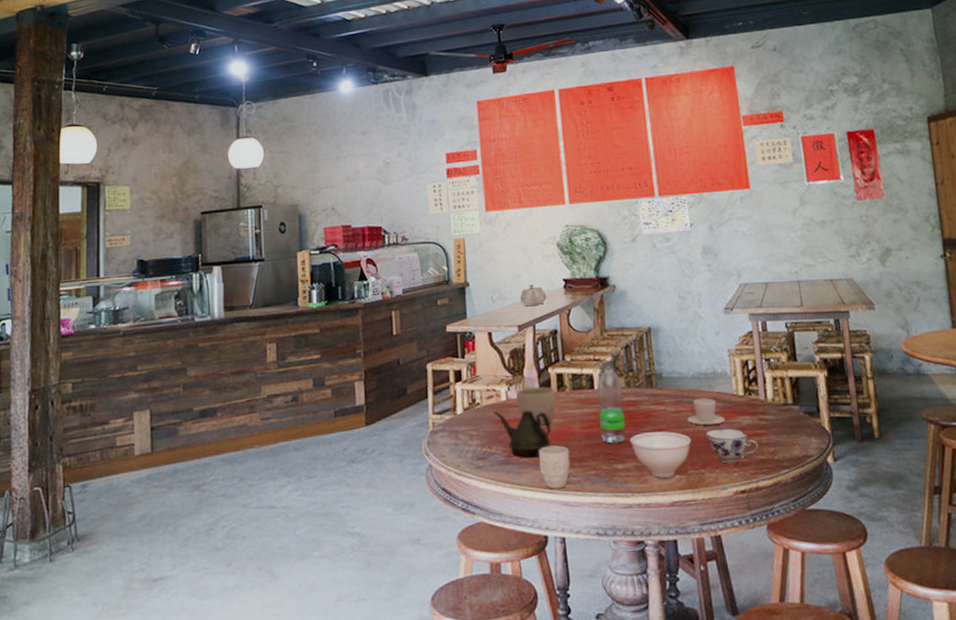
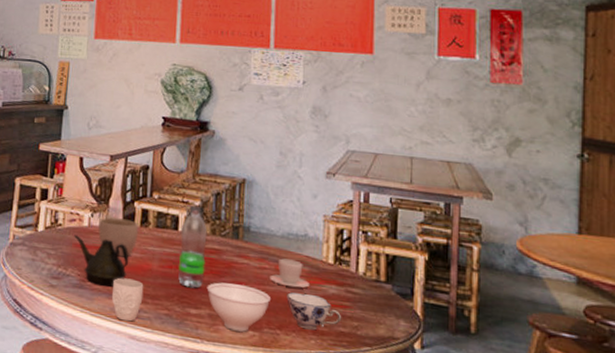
teapot: present [520,284,547,307] -> none [116,117,144,139]

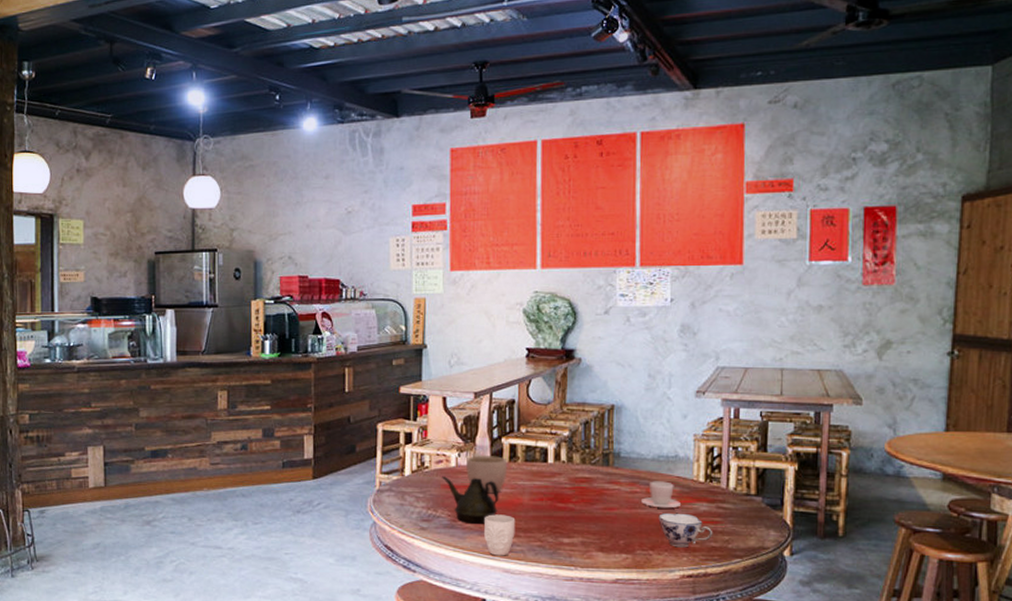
bottle: present [178,205,208,289] -> none [549,436,577,518]
bowl: present [206,282,272,332] -> none [578,510,643,556]

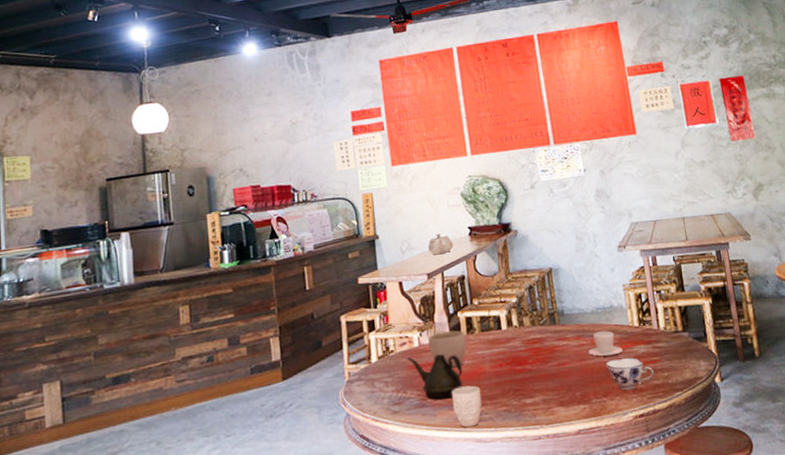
teapot: none [479,351,507,374] -> present [428,233,454,255]

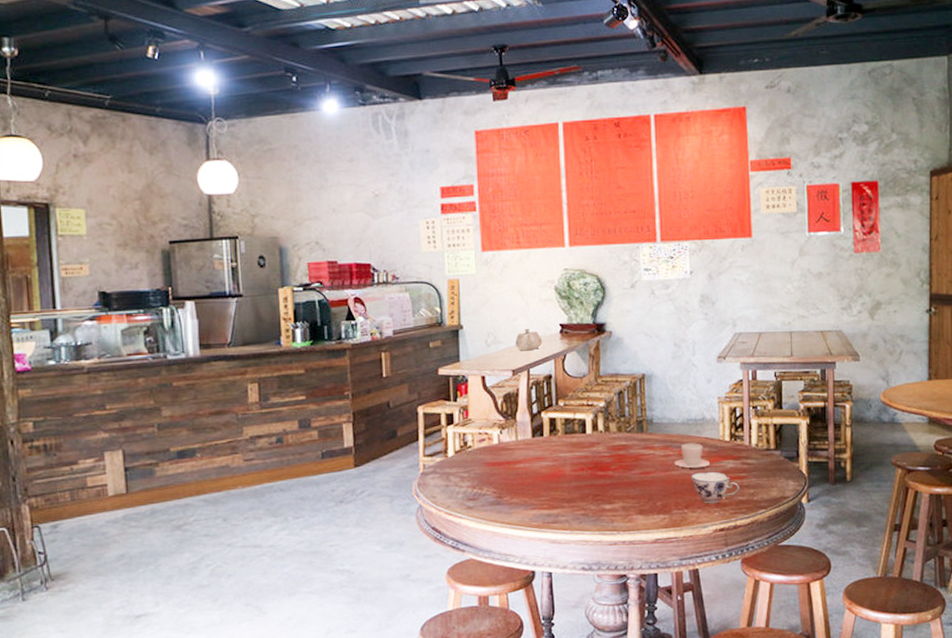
teapot: present [407,354,463,400] -> none [485,454,542,499]
cup: present [428,330,467,368] -> none [508,429,549,468]
cup: present [452,385,482,428] -> none [529,487,560,528]

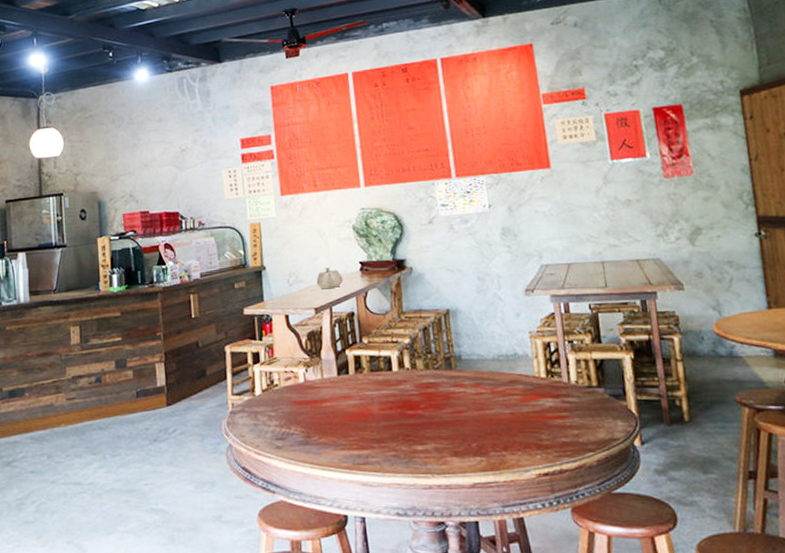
teacup: present [675,443,711,469] -> none [488,380,528,408]
teacup: present [691,471,740,504] -> none [506,410,563,446]

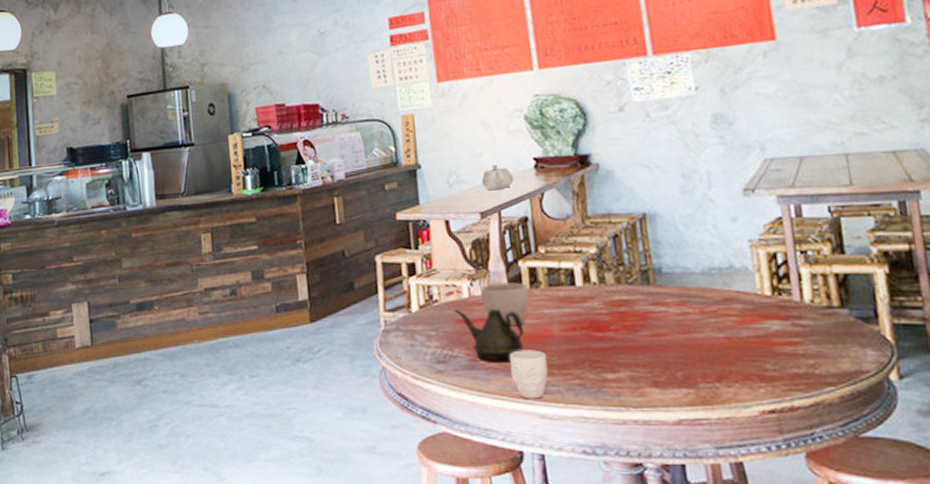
teapot: none [292,392,350,438] -> present [454,309,524,363]
cup: none [314,367,355,407] -> present [480,280,530,327]
cup: none [337,426,369,469] -> present [510,350,549,399]

